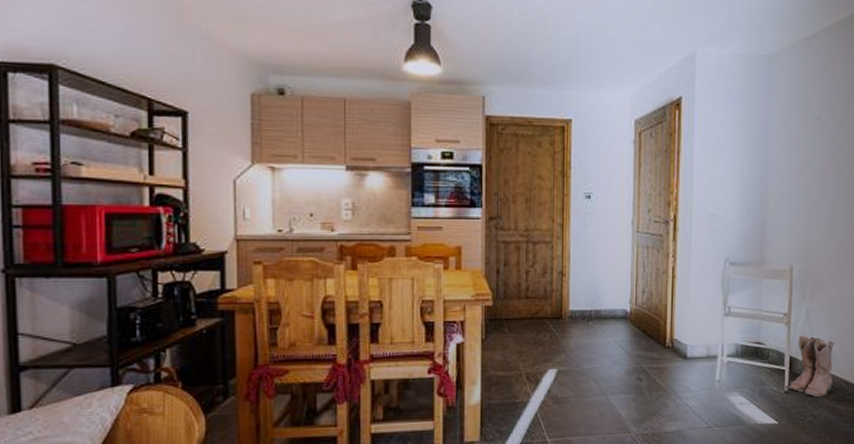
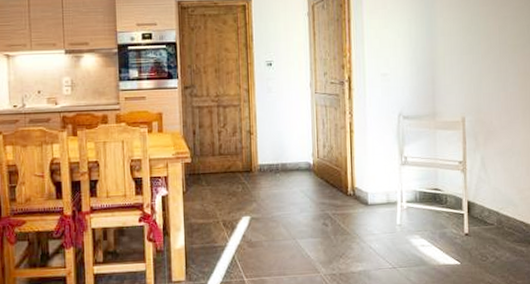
boots: present [787,335,835,397] -> none [467,181,512,239]

